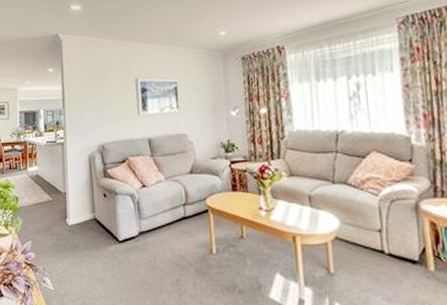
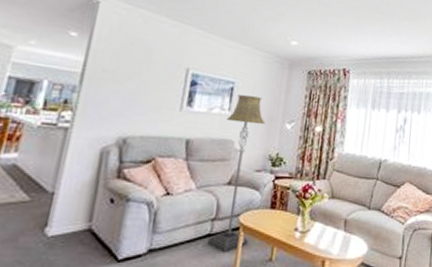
floor lamp: none [177,91,219,232] -> present [207,95,265,252]

